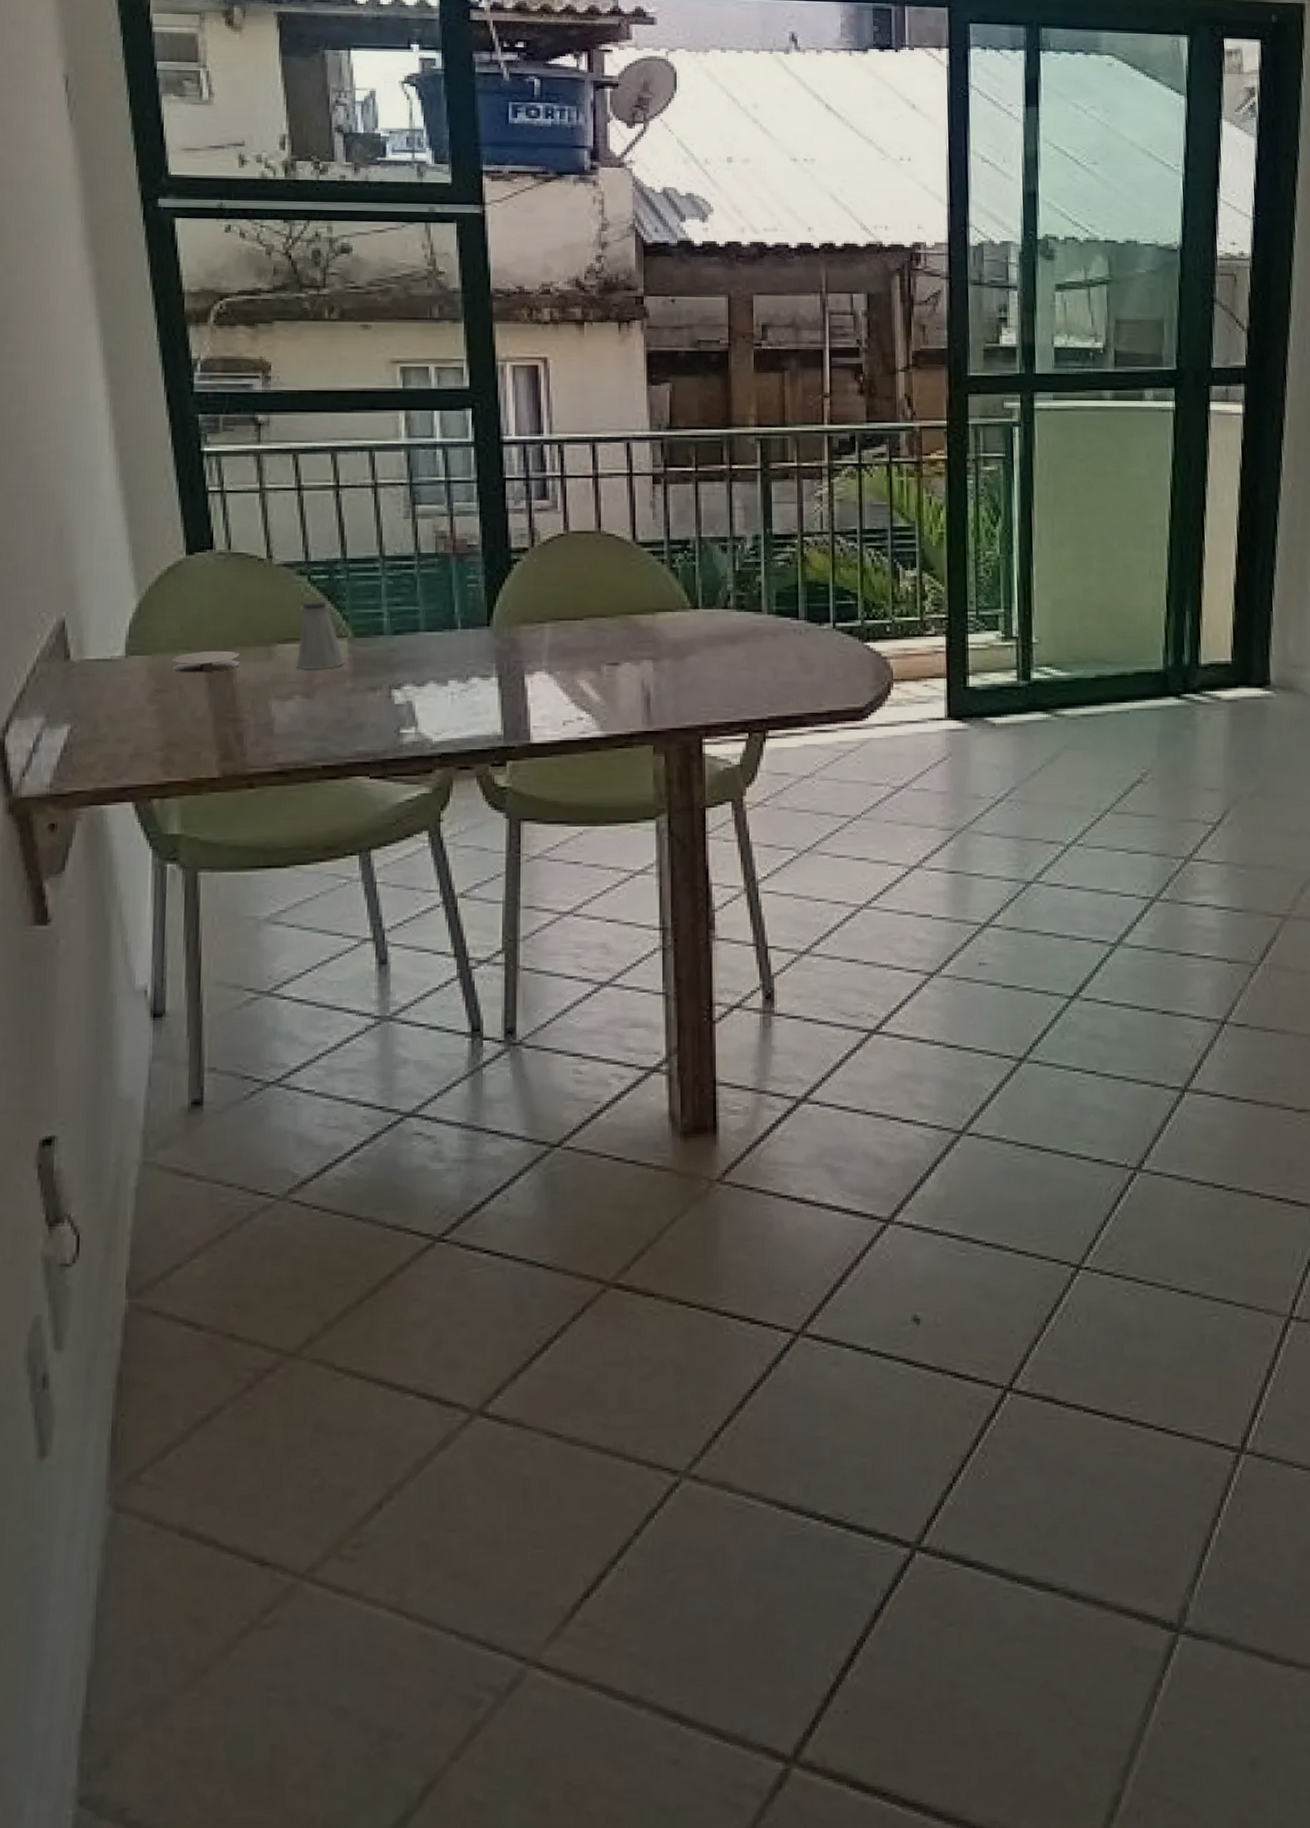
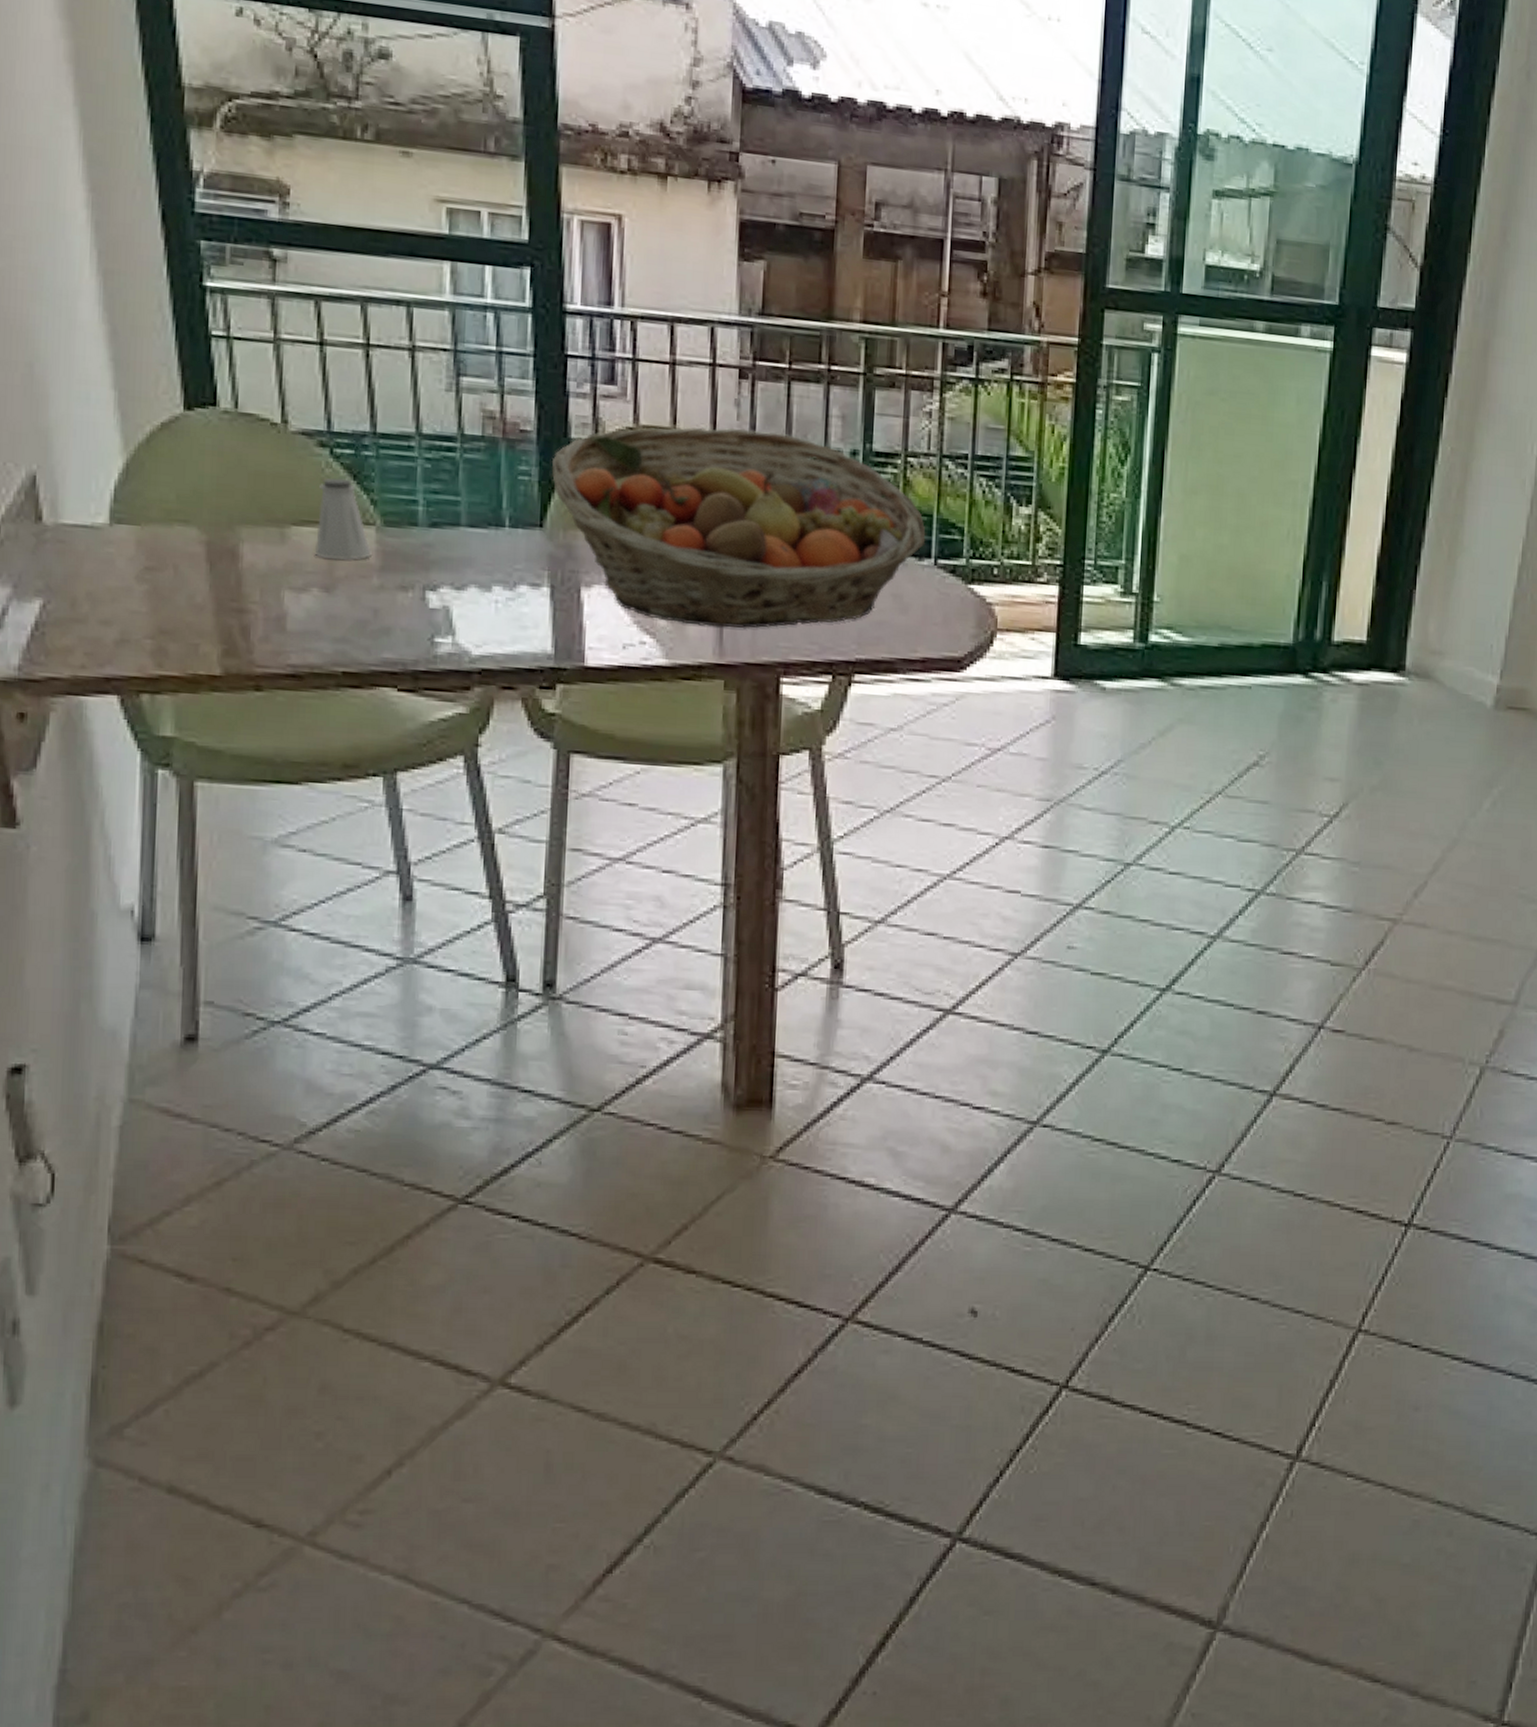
coaster: present [172,650,241,673] -> none [166,526,248,552]
fruit basket: none [496,526,824,699] -> present [552,427,926,629]

